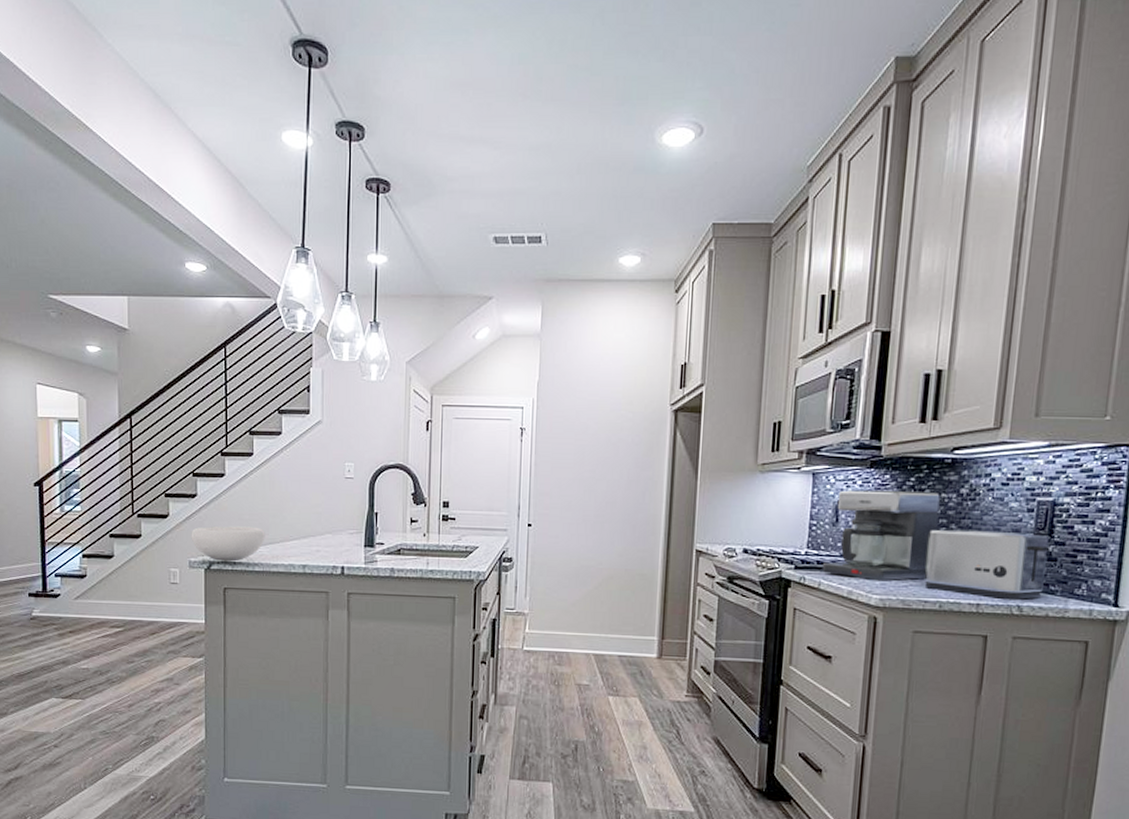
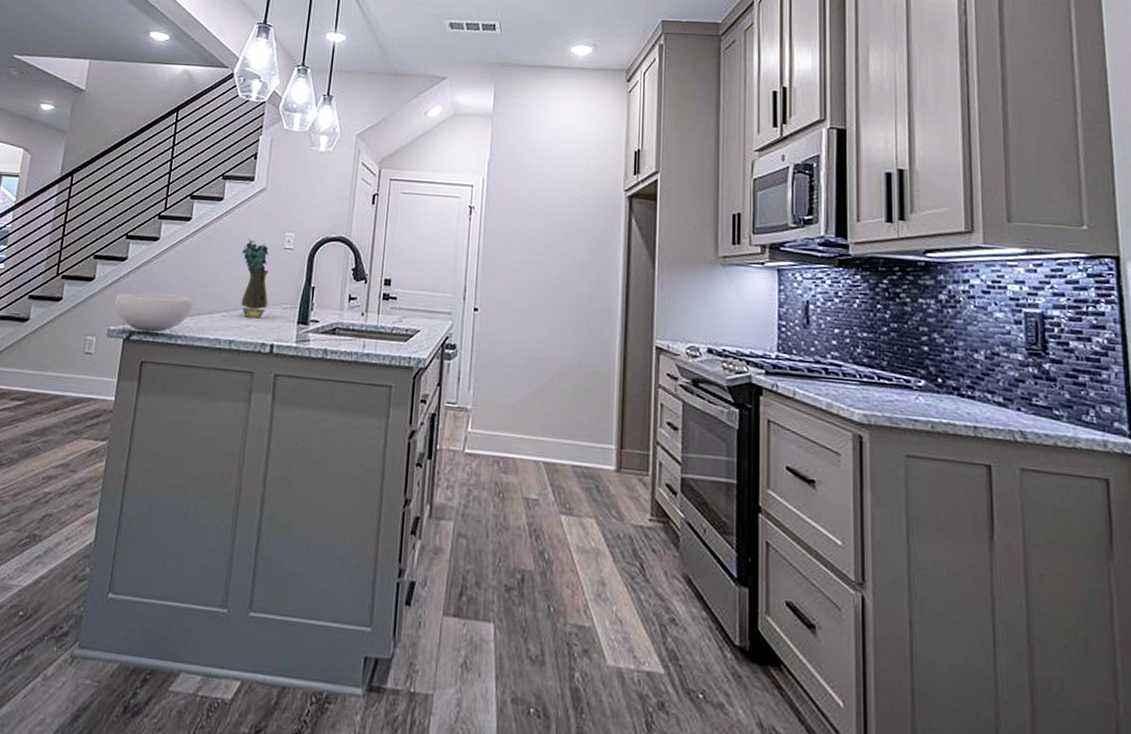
vase: none [306,471,335,544] -> present [240,239,270,319]
coffee maker: present [822,490,941,581] -> none [795,289,919,394]
toaster: present [923,529,1051,600] -> none [909,337,1047,424]

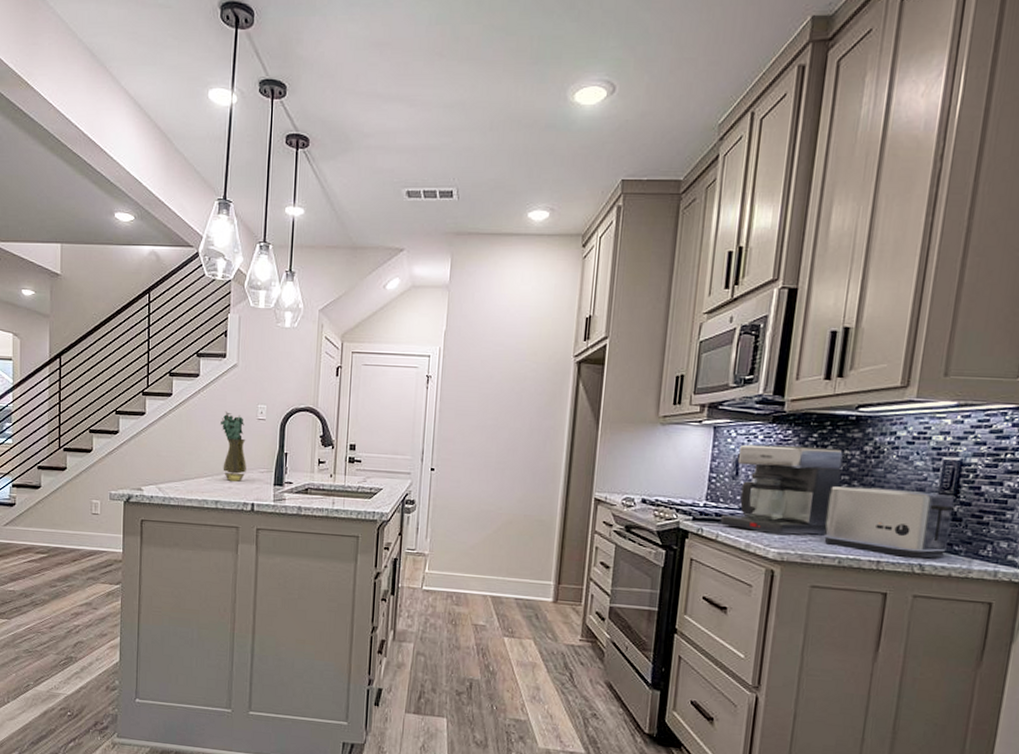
bowl: present [114,292,194,333] -> none [112,461,181,496]
coffee maker: none [795,289,919,394] -> present [720,444,843,535]
toaster: none [909,337,1047,424] -> present [823,485,956,559]

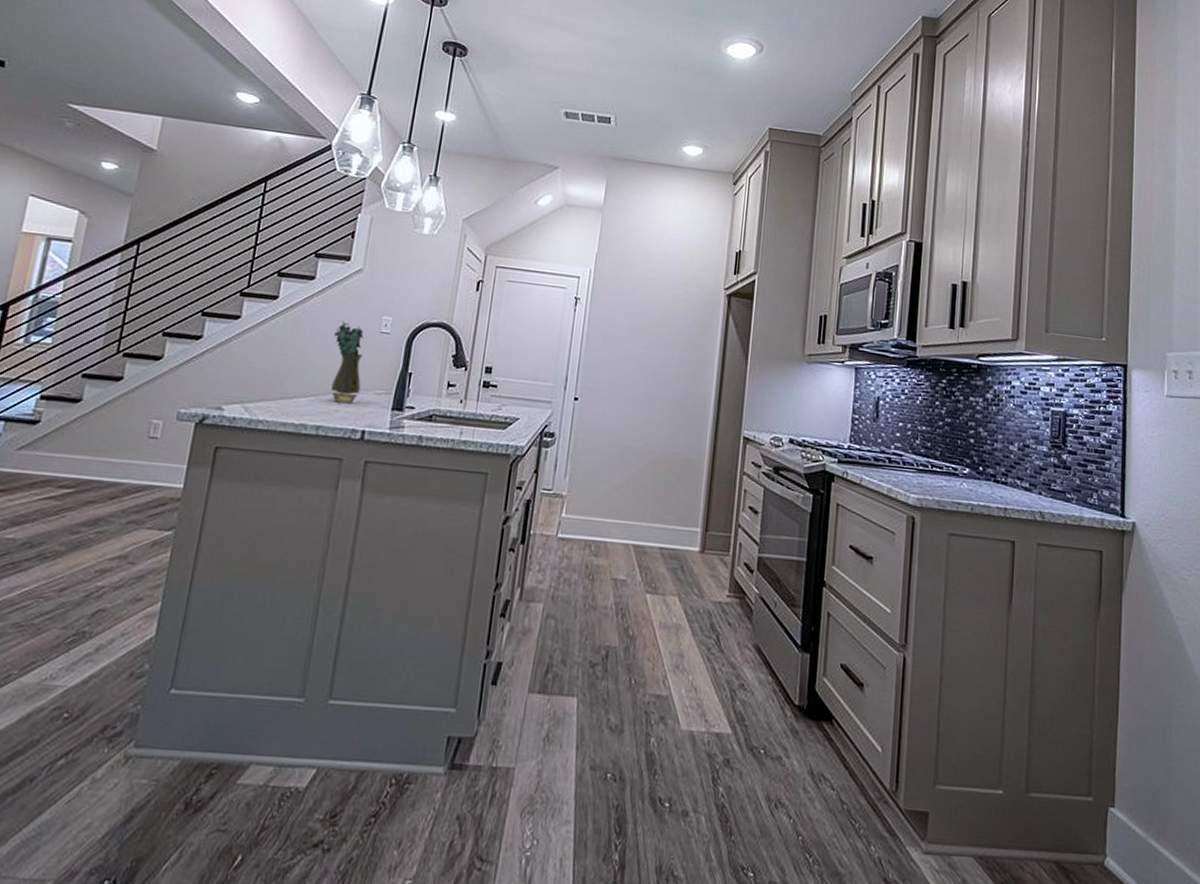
coffee maker: present [720,444,843,535] -> none [863,386,969,480]
toaster: present [823,485,956,559] -> none [956,431,1065,506]

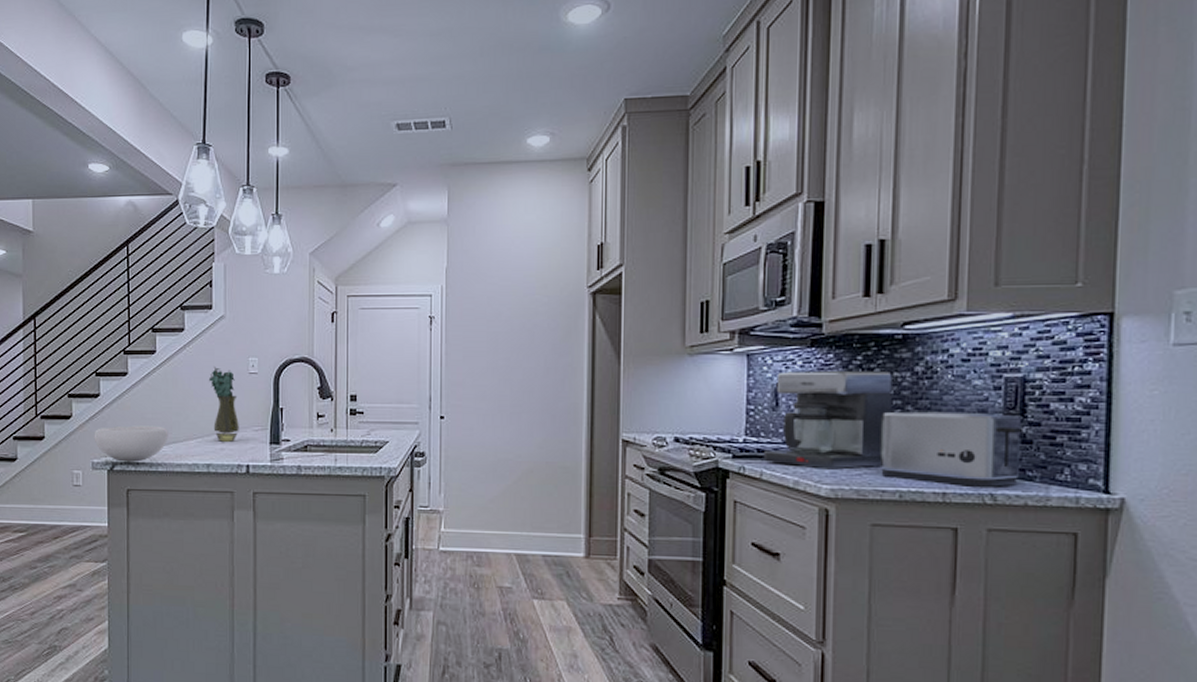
bowl: none [185,374,278,417] -> present [94,425,169,463]
coffee maker: none [863,386,969,480] -> present [763,370,892,470]
toaster: none [956,431,1065,506] -> present [879,411,1024,488]

